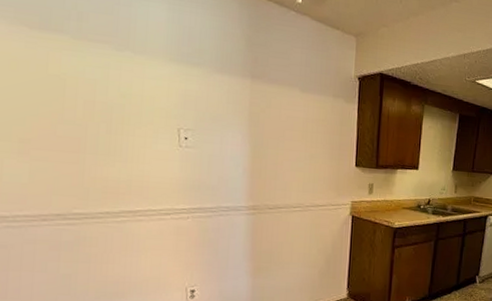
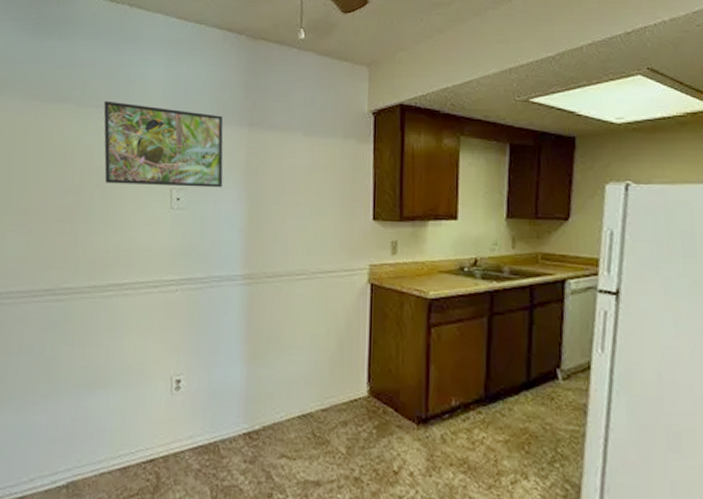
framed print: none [103,36,228,131] -> present [103,100,224,188]

